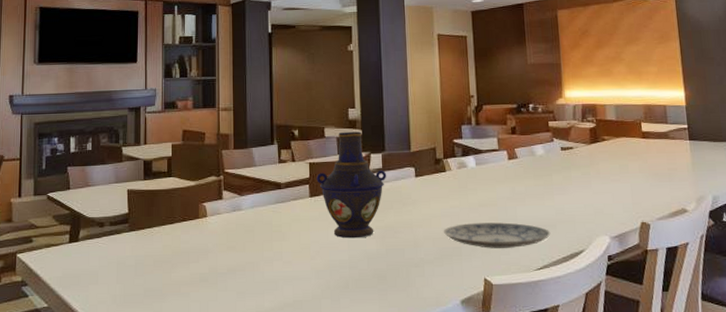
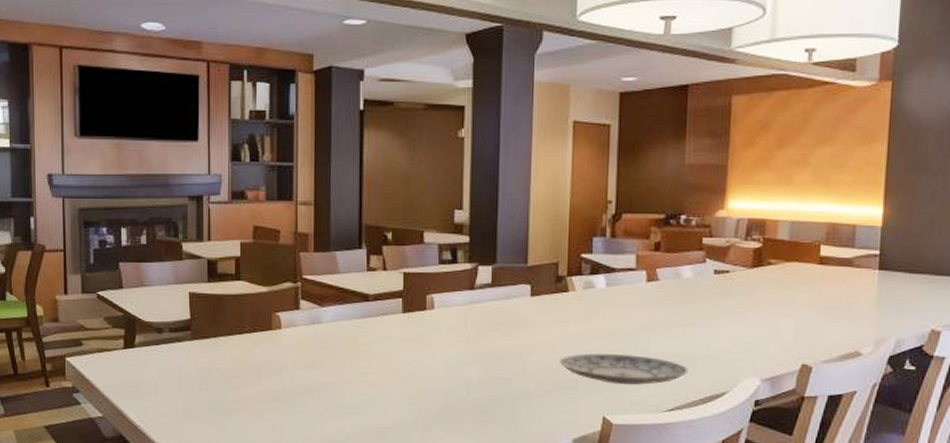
vase: present [316,132,387,239] -> none [411,238,497,363]

